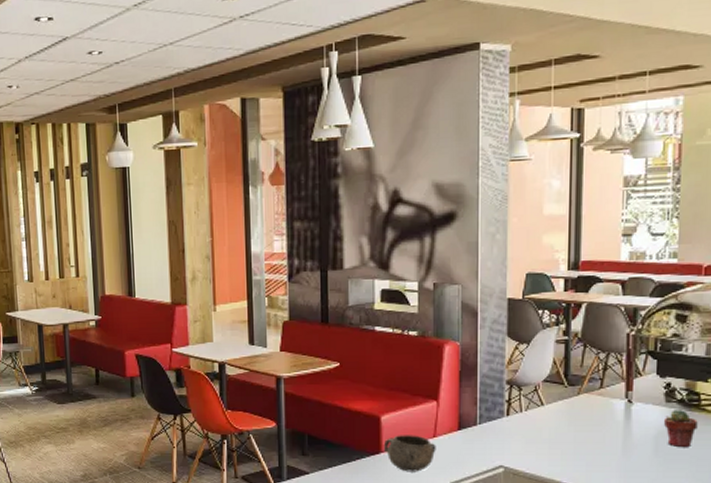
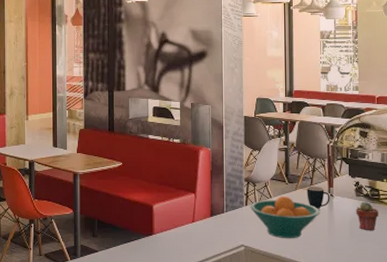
decorative bowl: present [383,435,436,472] -> none [155,220,195,250]
fruit bowl: none [513,402,611,458] -> present [250,196,319,239]
mug: none [594,389,628,419] -> present [307,186,330,209]

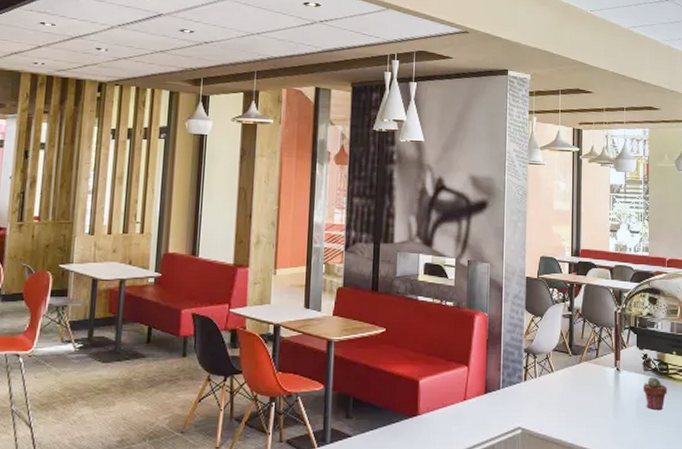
fruit bowl: present [250,196,319,239] -> none [529,369,604,420]
mug: present [307,186,330,209] -> none [591,358,616,385]

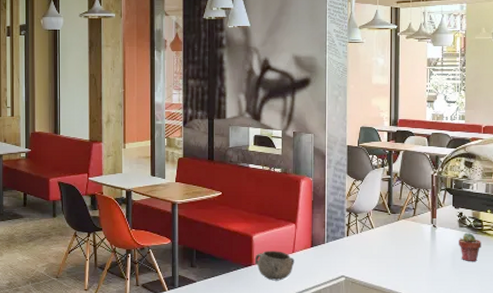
decorative bowl: none [420,398,466,434] -> present [254,251,295,281]

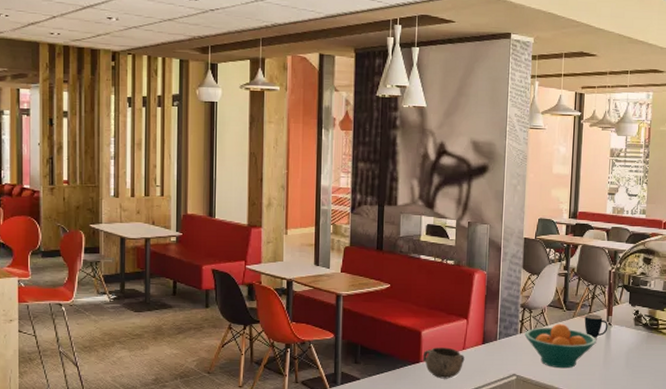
fruit bowl: none [351,226,421,270] -> present [524,323,596,369]
mug: none [409,216,433,240] -> present [584,313,608,338]
potted succulent: present [458,233,481,262] -> none [632,332,656,362]

